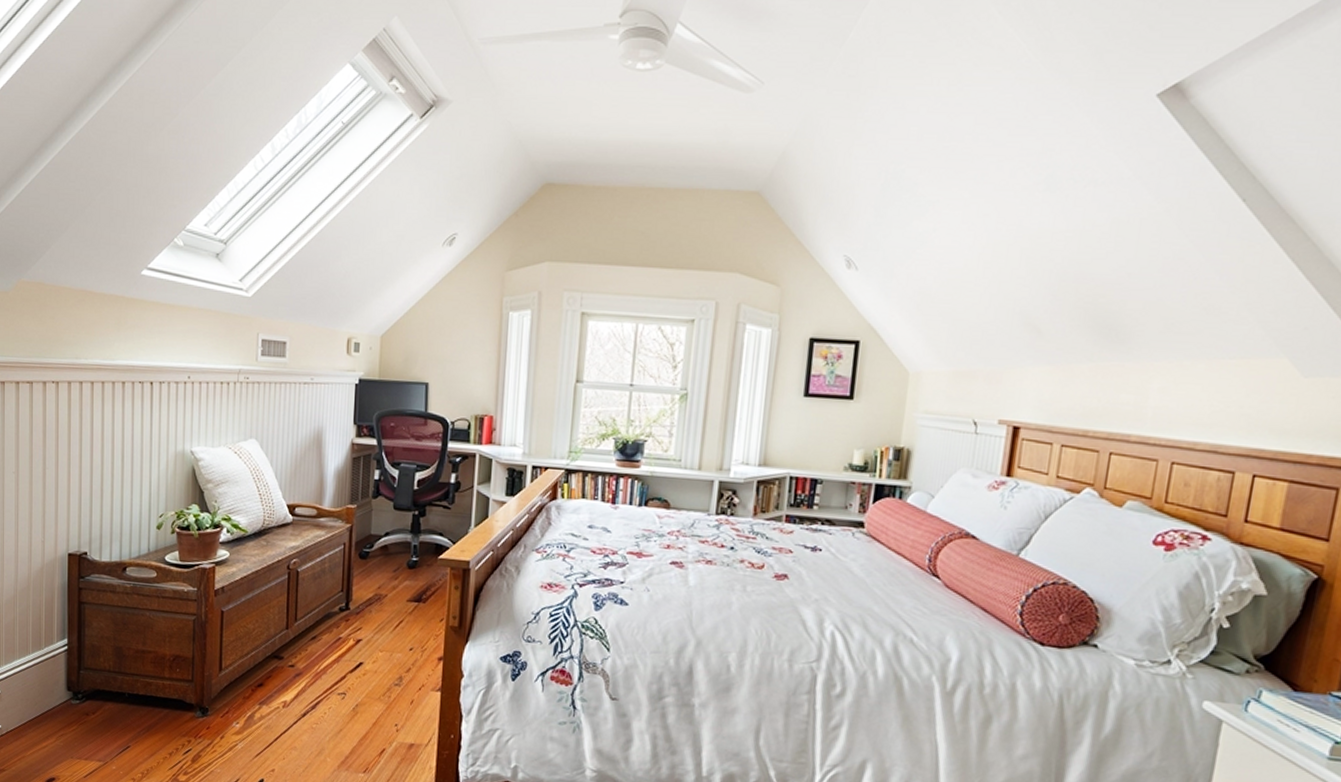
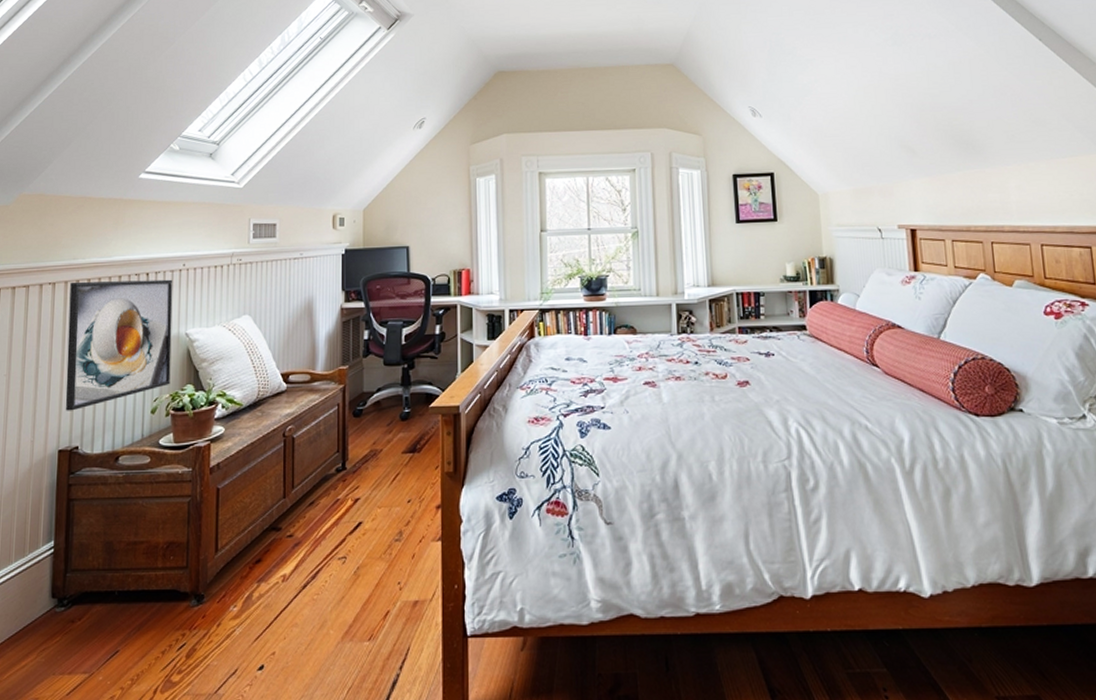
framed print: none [73,383,178,517] -> present [65,279,173,411]

